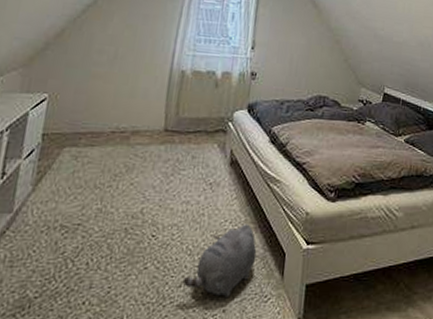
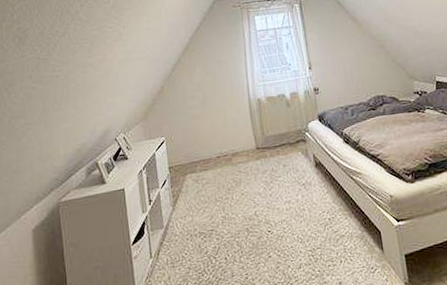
plush toy: present [182,224,257,299] -> none [301,212,357,273]

